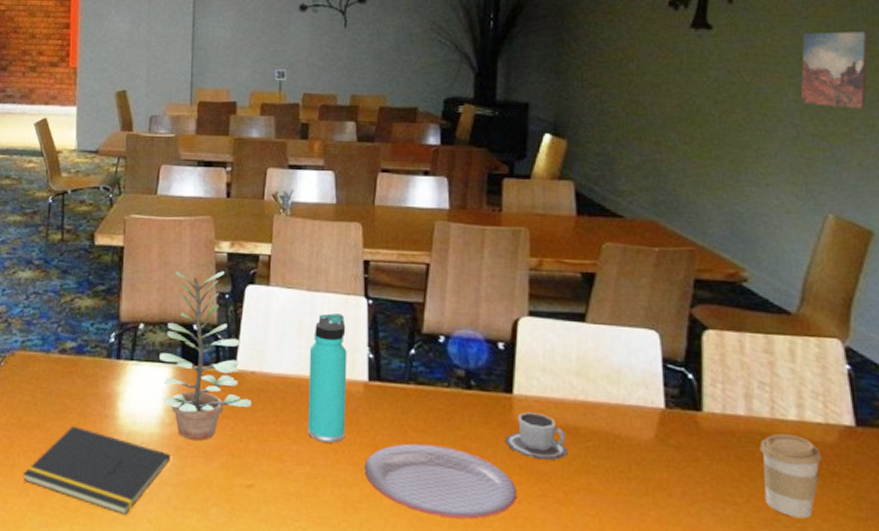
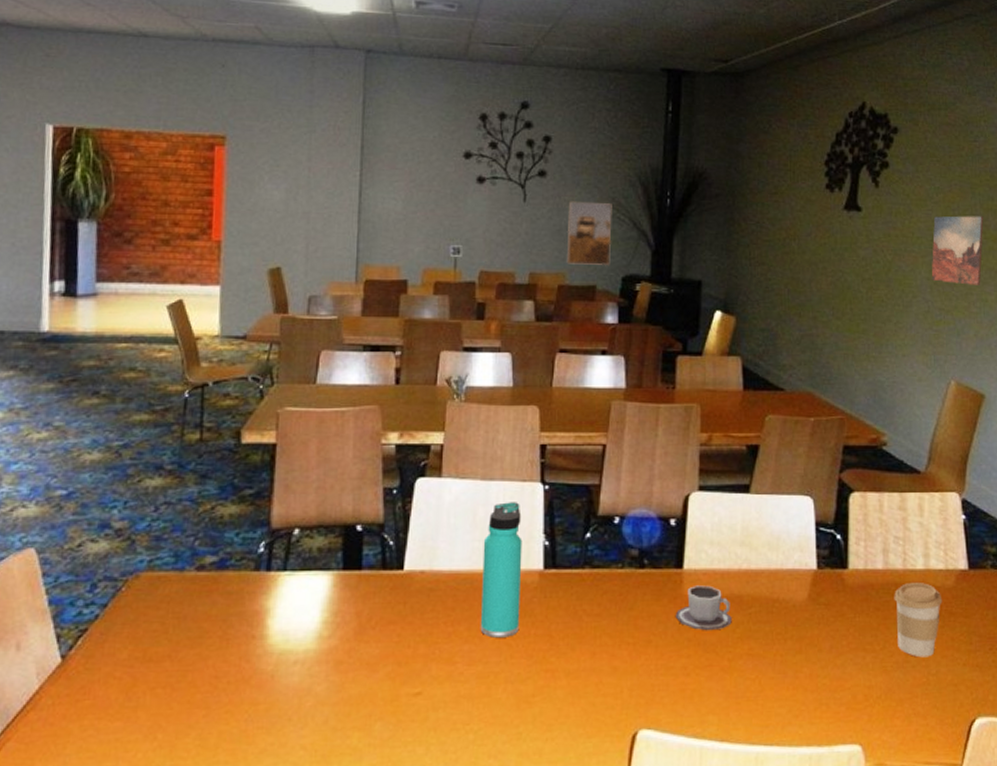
notepad: present [23,425,170,515] -> none [149,651,329,745]
plant: present [160,270,252,441] -> none [317,465,421,652]
plate: present [364,443,518,519] -> none [538,628,686,699]
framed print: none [387,26,433,89] -> present [566,201,612,266]

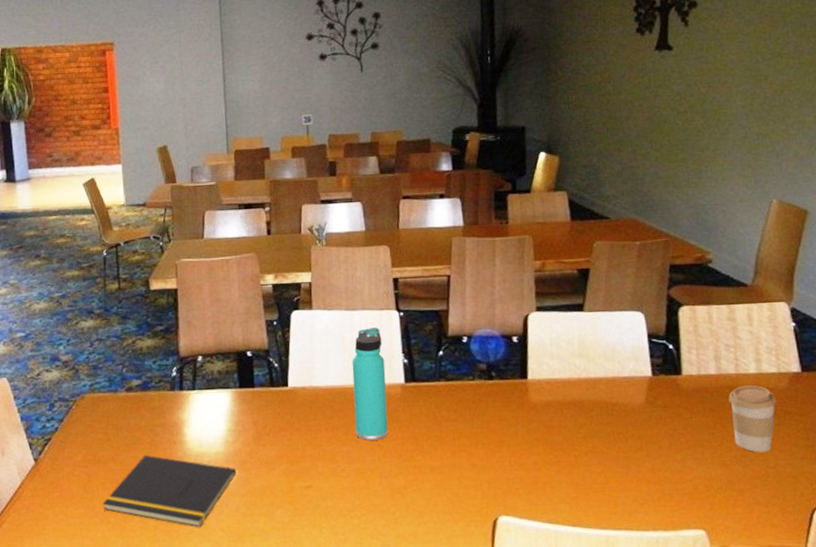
notepad: none [149,651,329,745] -> present [102,454,236,527]
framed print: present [566,201,612,266] -> none [400,66,441,123]
cup: present [675,585,732,631] -> none [523,393,576,432]
wall art: present [931,216,984,285] -> none [745,43,798,109]

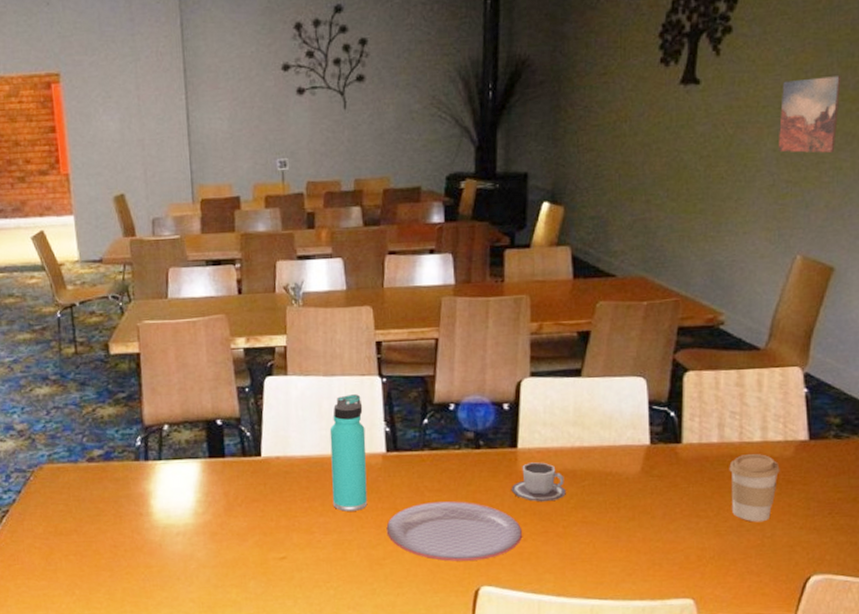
notepad: present [102,454,236,527] -> none [66,526,206,599]
plate: none [406,431,537,491] -> present [386,501,523,561]
cup: none [523,393,576,432] -> present [511,462,566,502]
wall art: none [745,43,798,109] -> present [778,76,841,153]

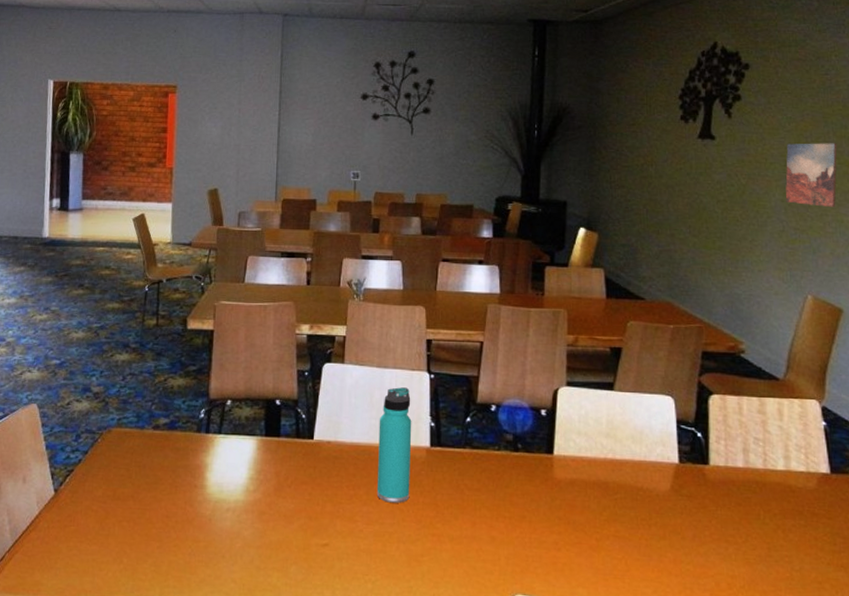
plate: present [386,501,523,561] -> none [426,501,557,567]
cup: present [511,462,566,502] -> none [546,470,599,512]
coffee cup: present [729,454,780,522] -> none [755,482,805,554]

